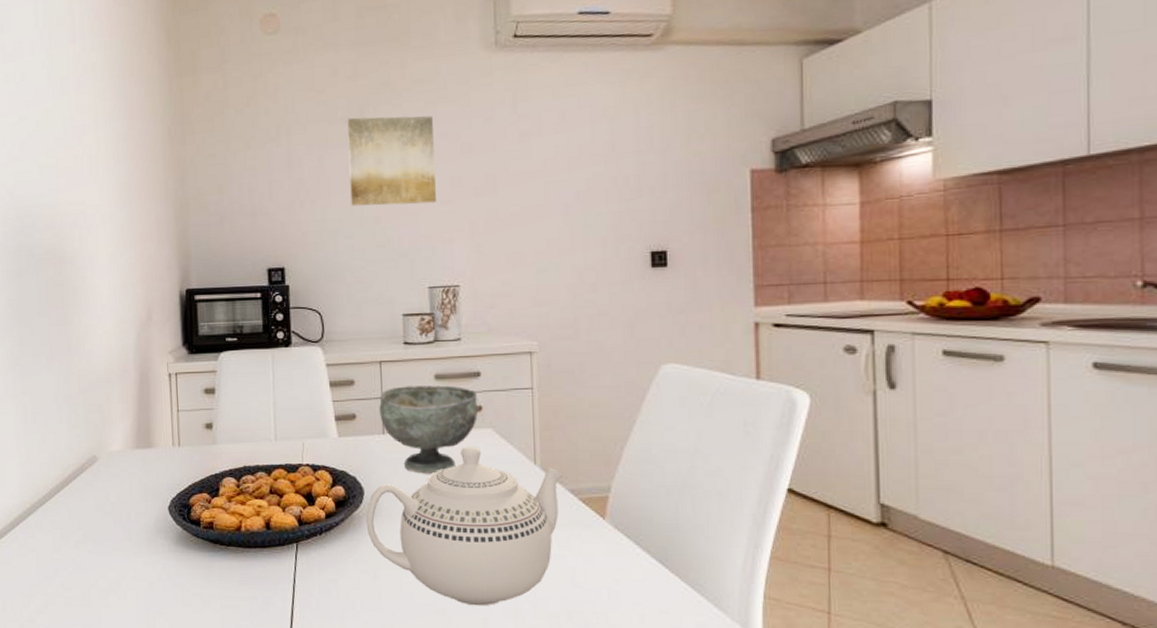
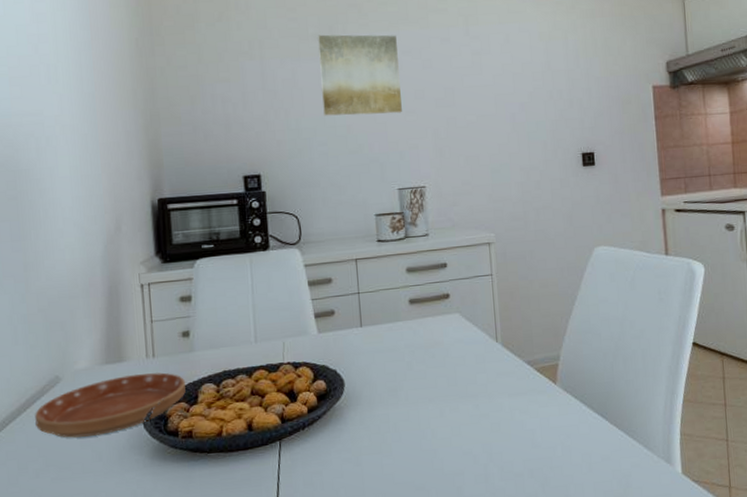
saucer: none [76,462,208,516] -> present [35,372,186,438]
teapot: present [366,445,563,606] -> none [347,330,520,478]
bowl: present [379,385,478,474] -> none [356,277,446,360]

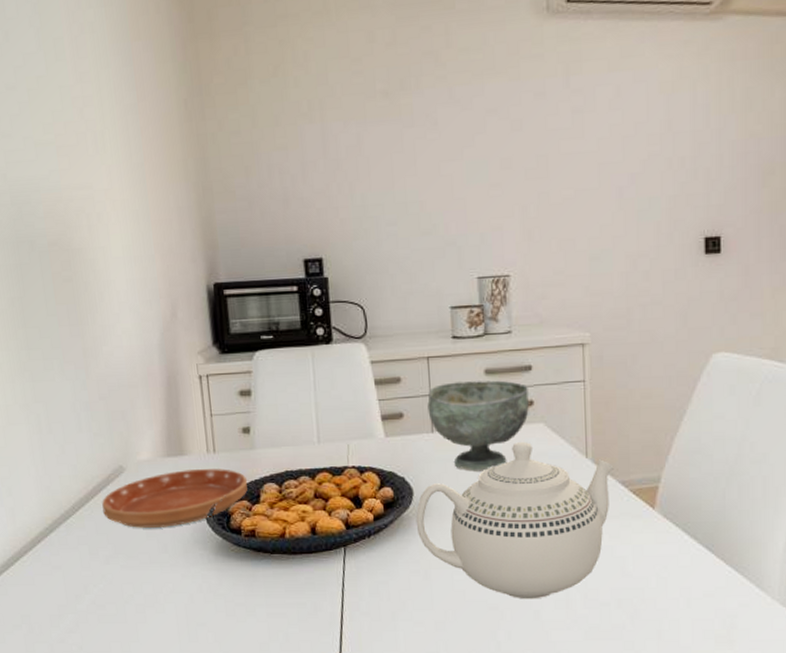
wall art: present [318,34,402,116] -> none [387,89,485,190]
teapot: none [347,330,520,478] -> present [416,441,614,600]
bowl: none [356,277,446,360] -> present [427,380,529,471]

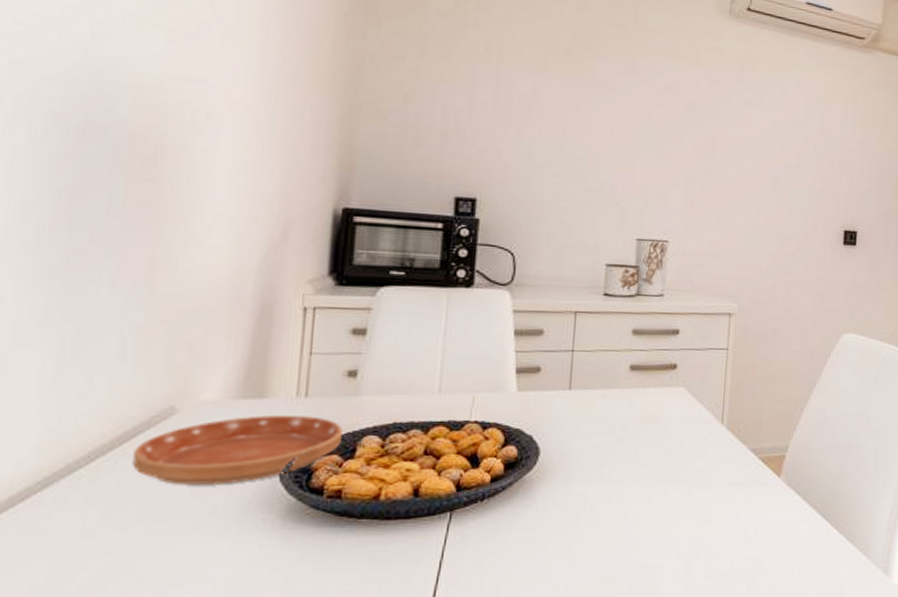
teapot: present [416,441,614,600] -> none [538,404,747,570]
bowl: present [427,380,529,471] -> none [568,339,673,433]

